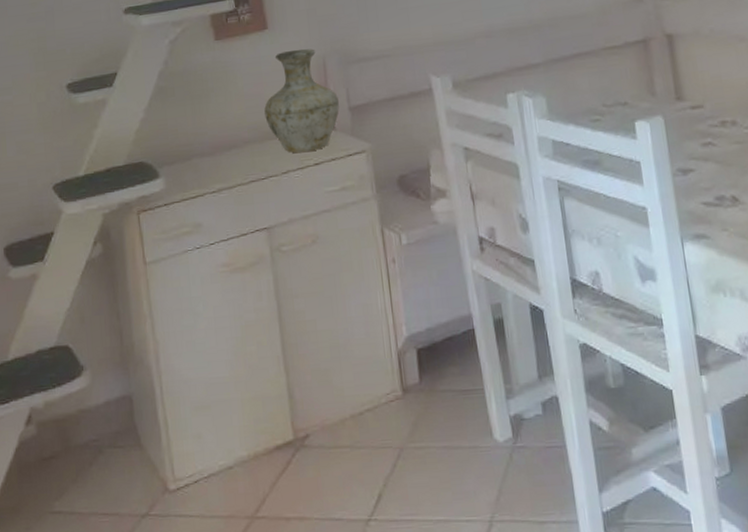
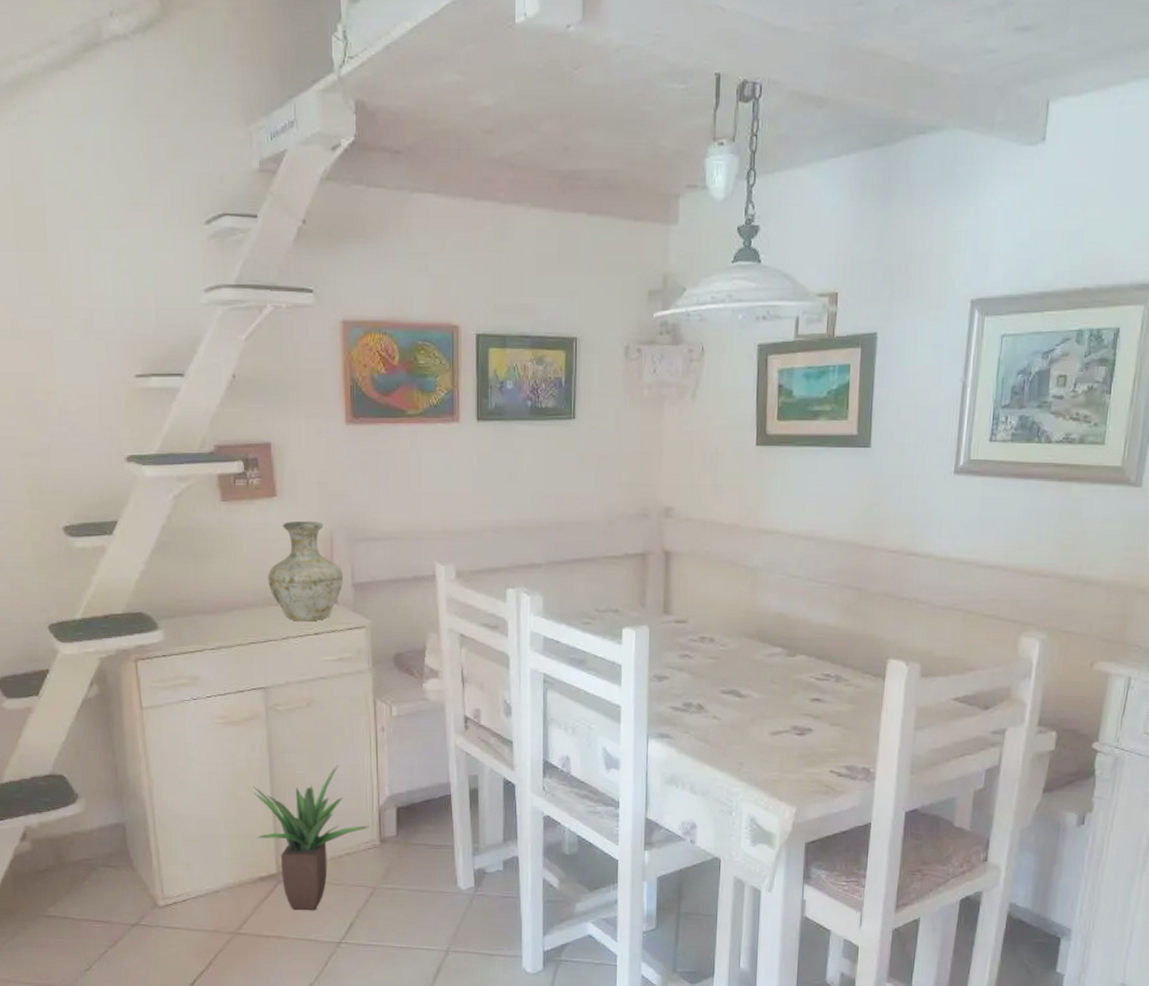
potted plant: none [262,307,389,483] -> present [253,765,369,910]

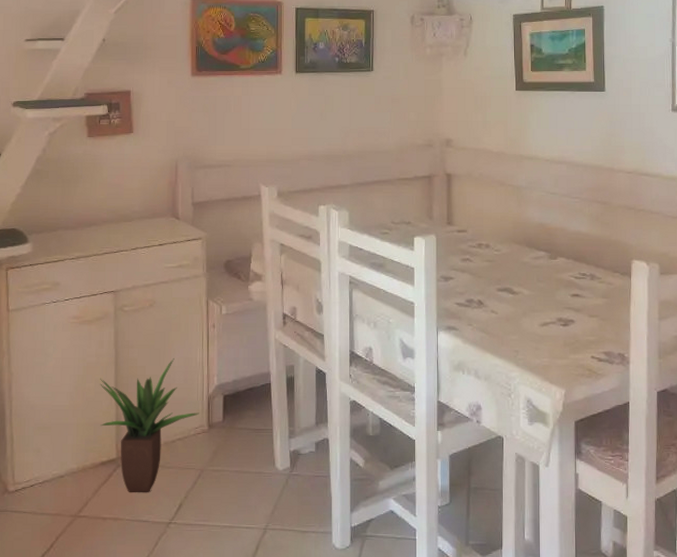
vase: present [268,522,343,622] -> none [122,153,184,235]

